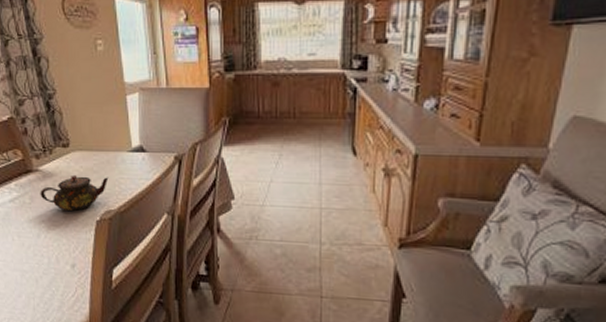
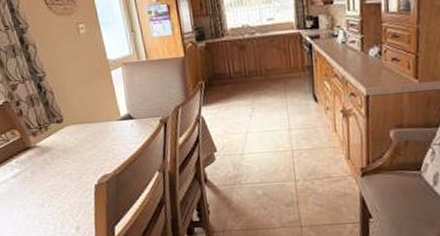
teapot: present [40,174,109,212] -> none [40,145,103,180]

